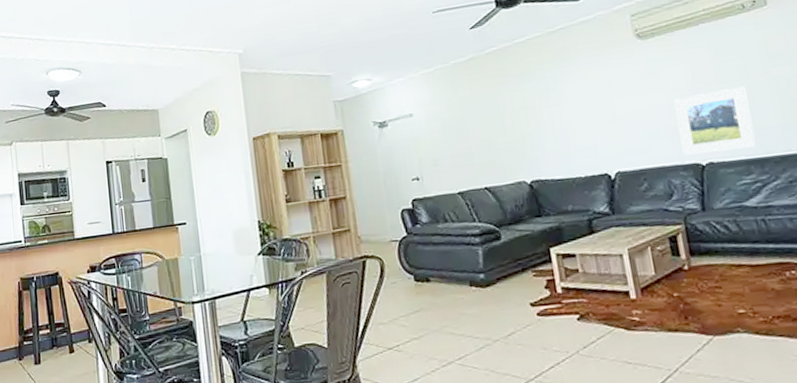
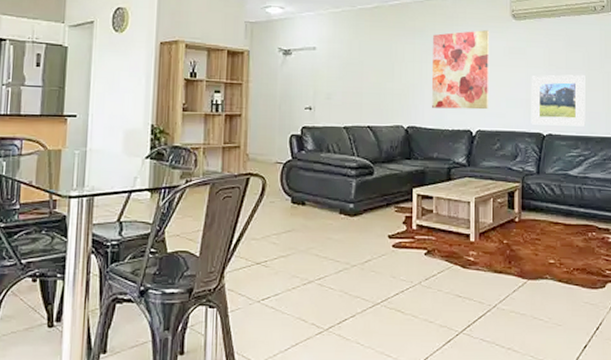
wall art: none [543,58,625,156] -> present [431,30,490,110]

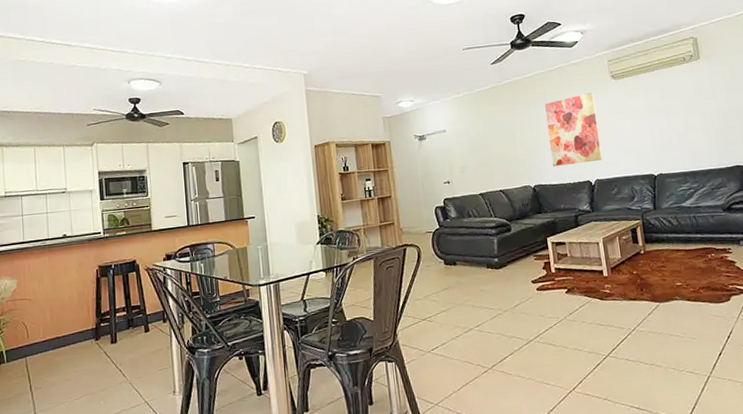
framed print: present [531,74,586,127] -> none [636,117,691,168]

